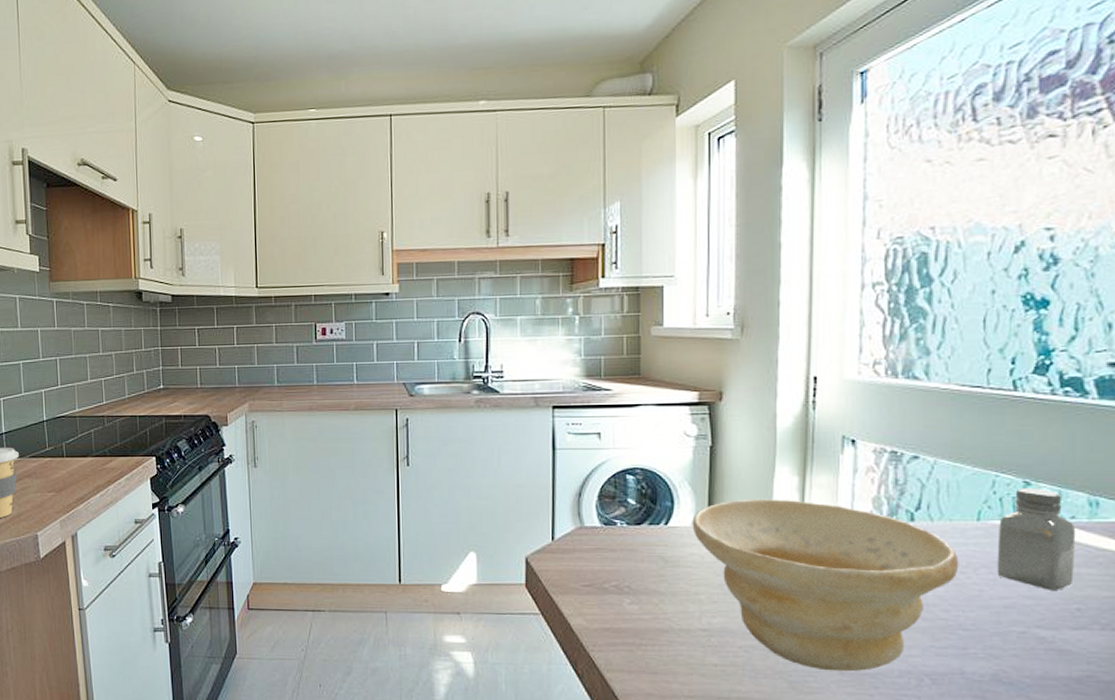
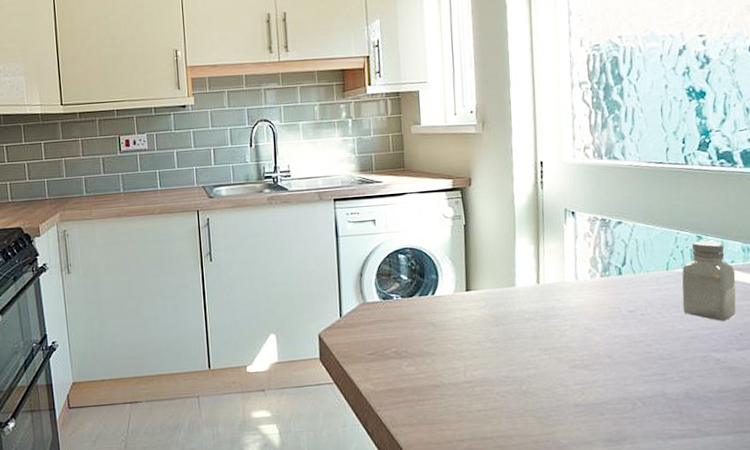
bowl: present [692,499,959,672] -> none [453,265,656,405]

